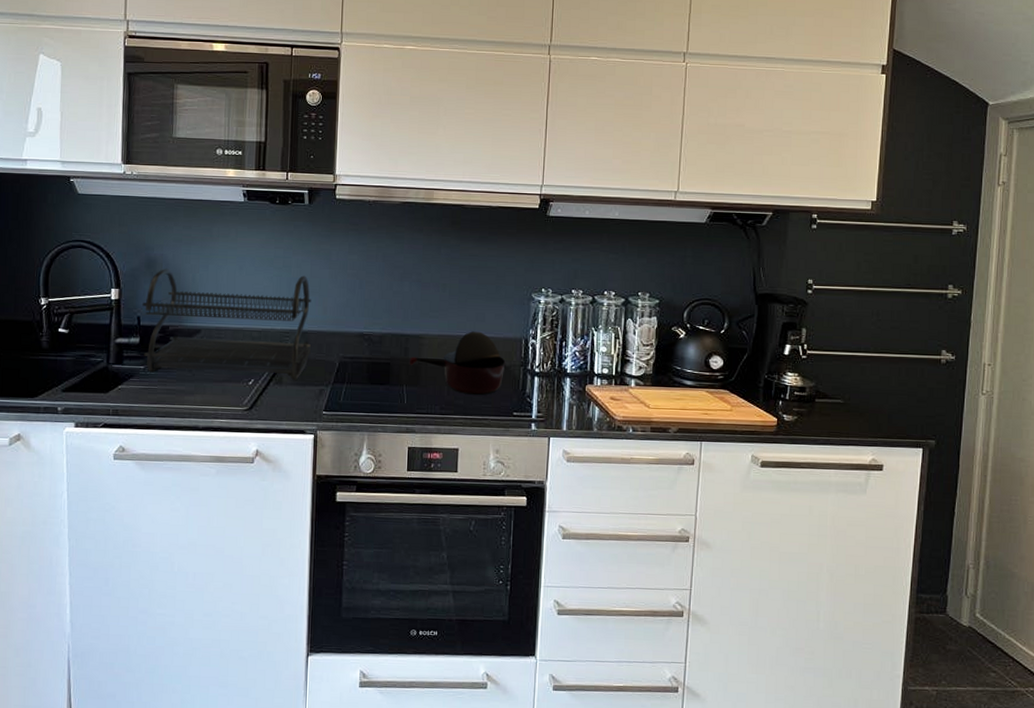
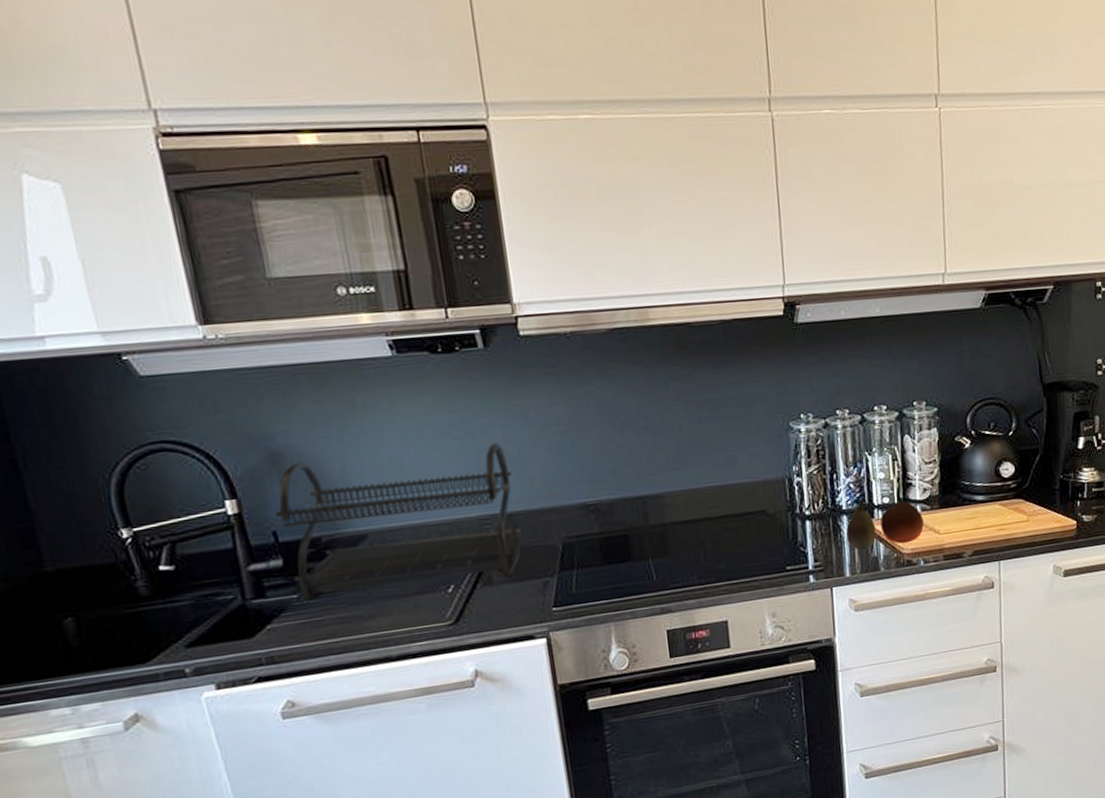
saucepan: present [409,331,506,396] -> none [651,478,770,556]
fruit: none [568,366,594,410] -> present [846,498,877,550]
fruit: none [597,374,636,411] -> present [880,501,924,544]

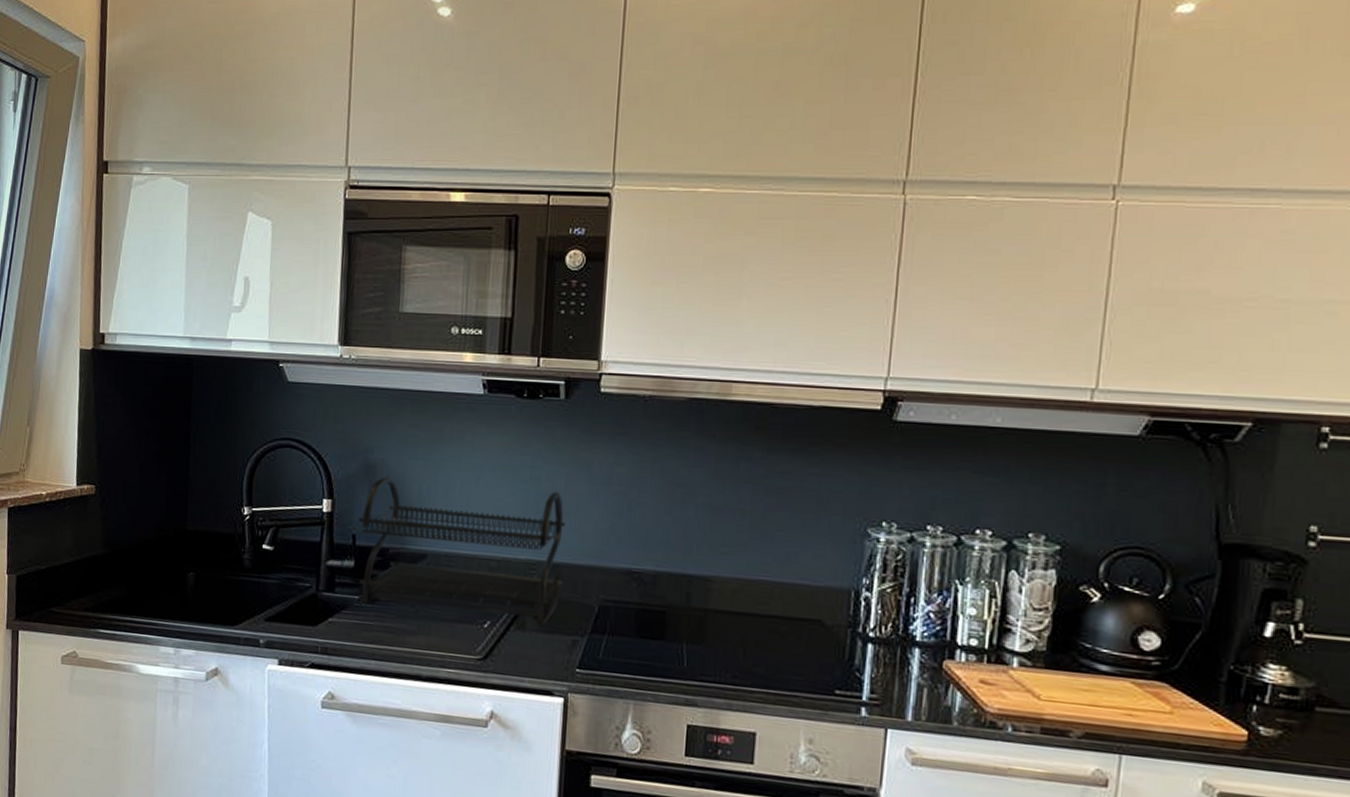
fruit: present [846,498,877,550] -> none [915,633,955,694]
fruit: present [880,501,924,544] -> none [960,648,1020,701]

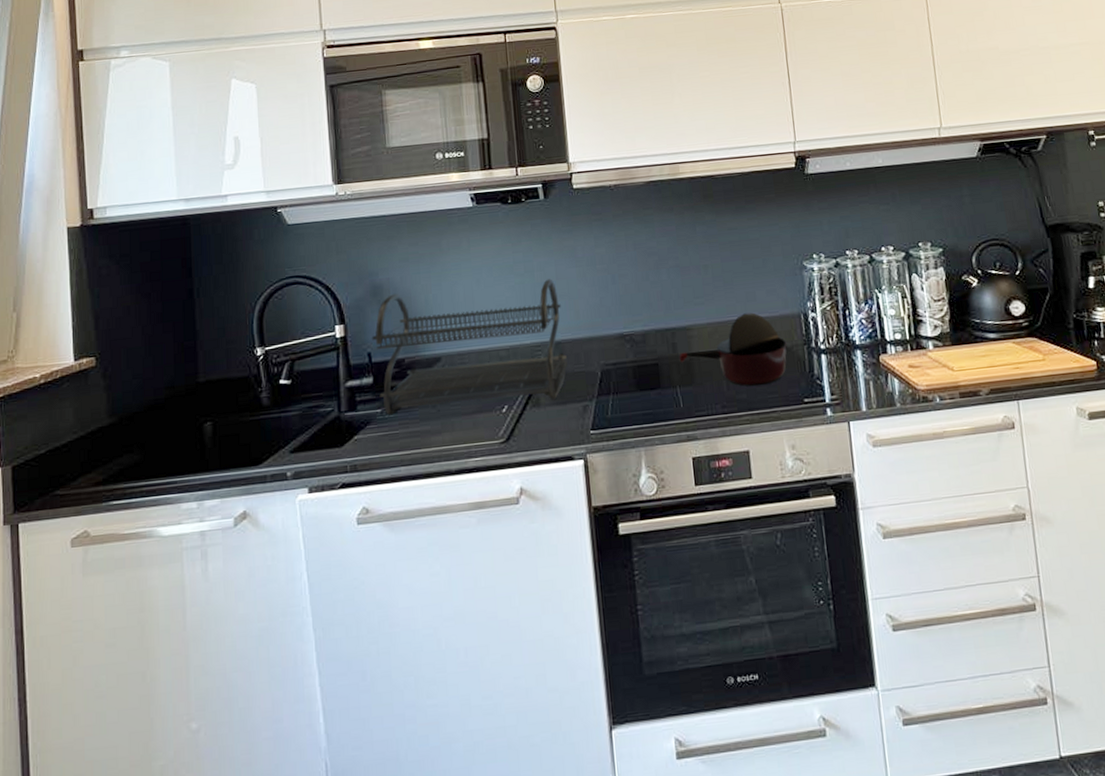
saucepan: none [691,575,827,664] -> present [679,312,787,387]

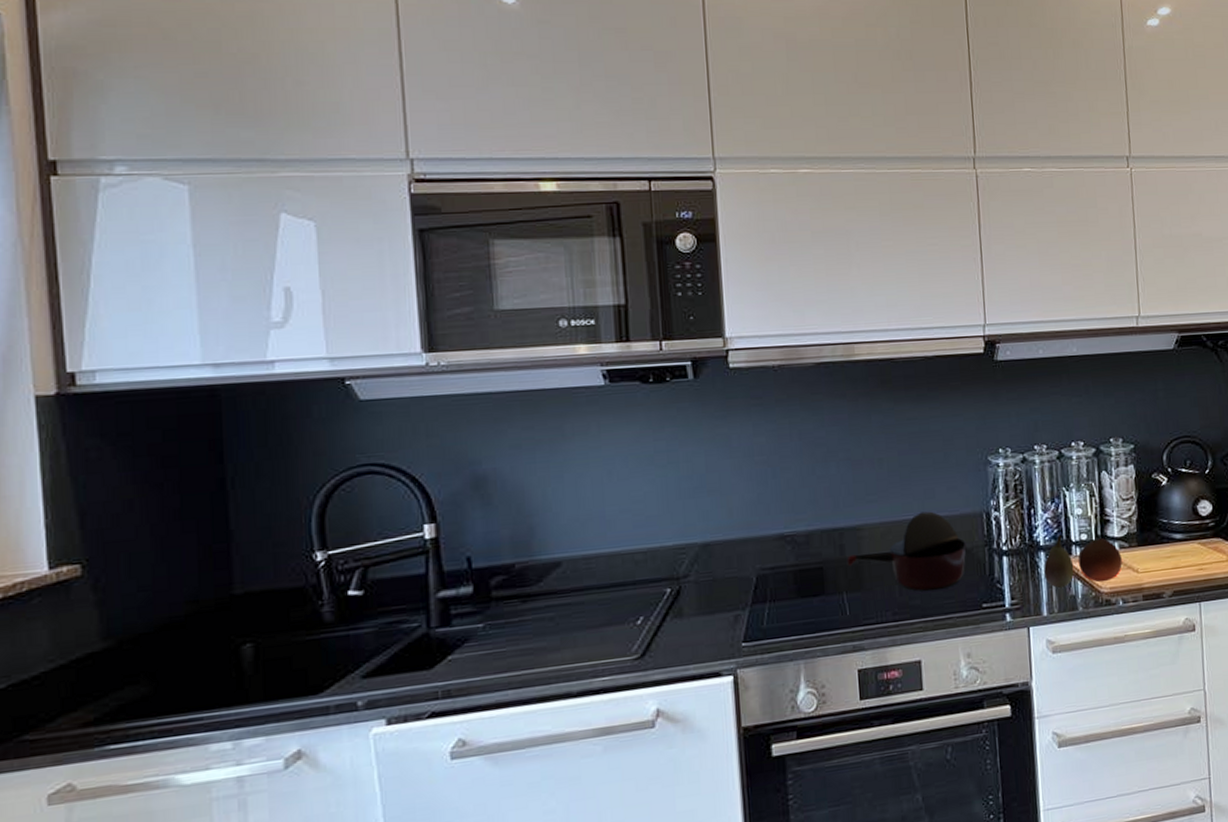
dish rack: present [371,278,568,416] -> none [471,471,717,631]
fruit: none [860,334,891,385] -> present [1044,534,1075,588]
fruit: none [893,338,938,380] -> present [1078,538,1122,583]

